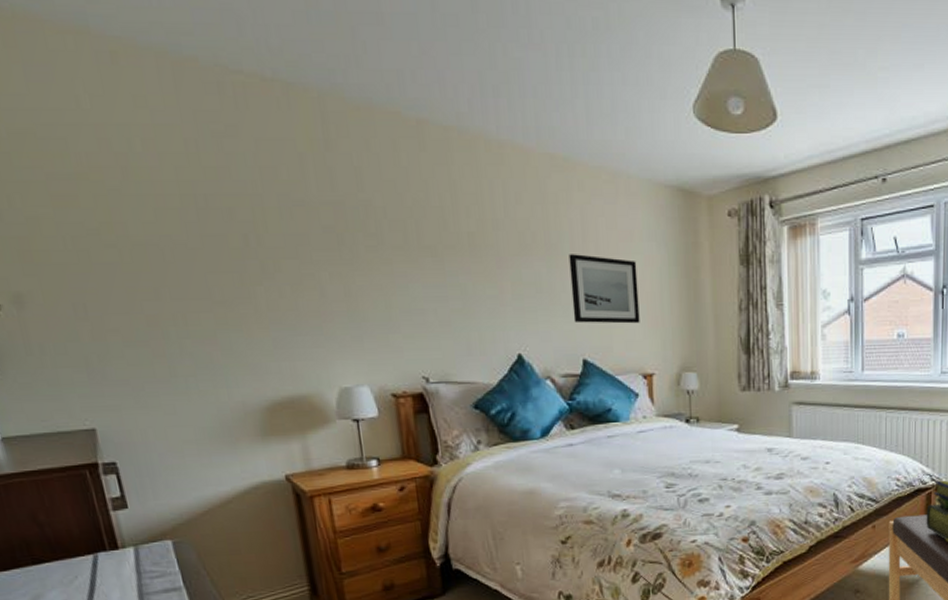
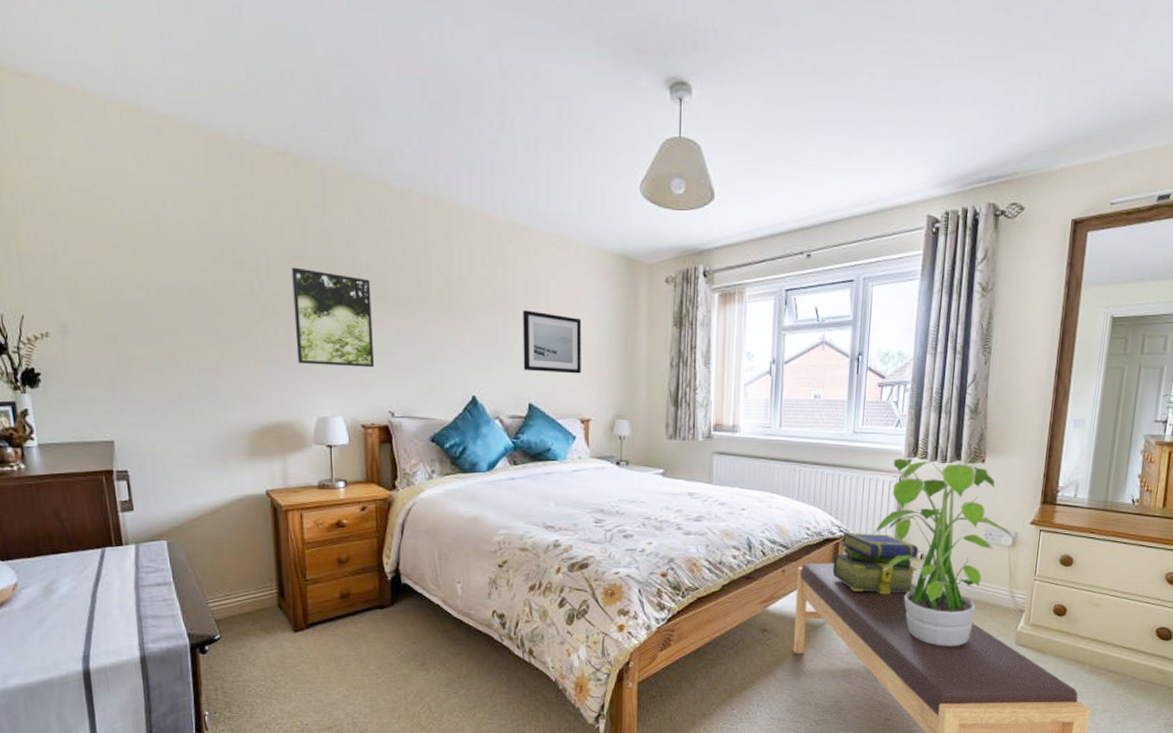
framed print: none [293,215,402,328] -> present [292,267,375,368]

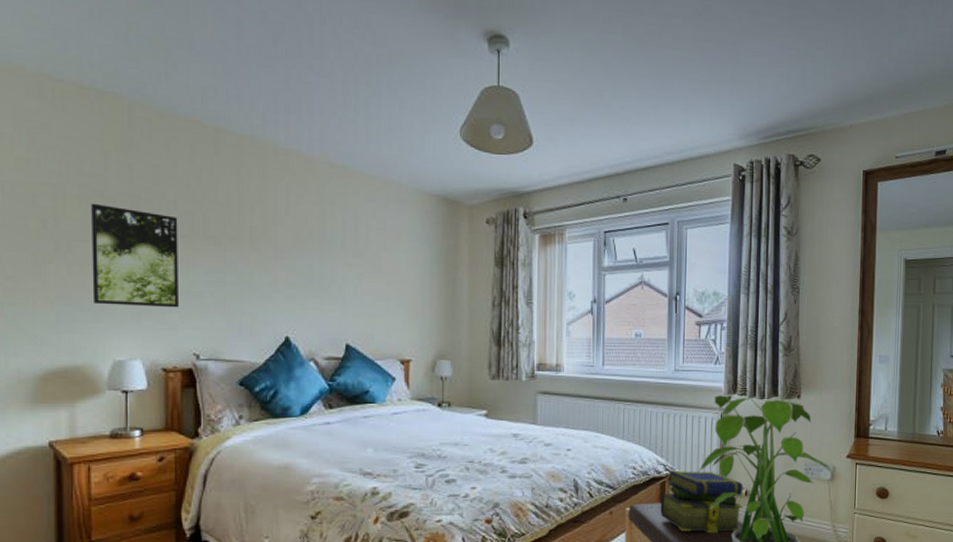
wall art: present [523,310,582,374] -> none [340,249,402,314]

